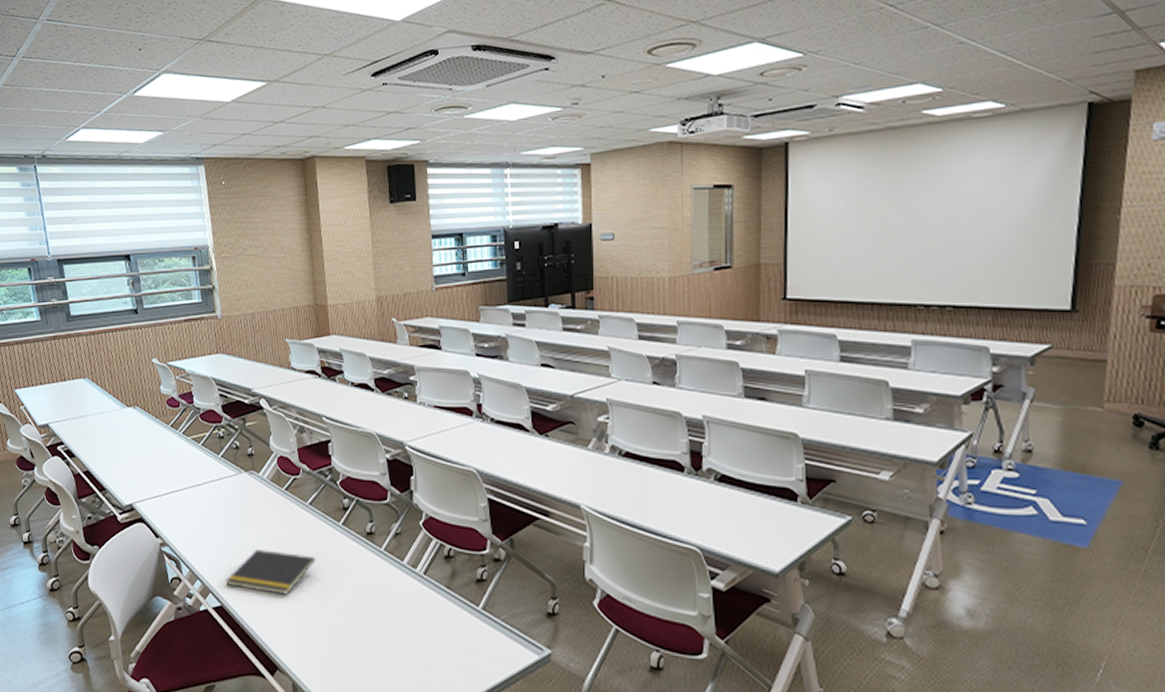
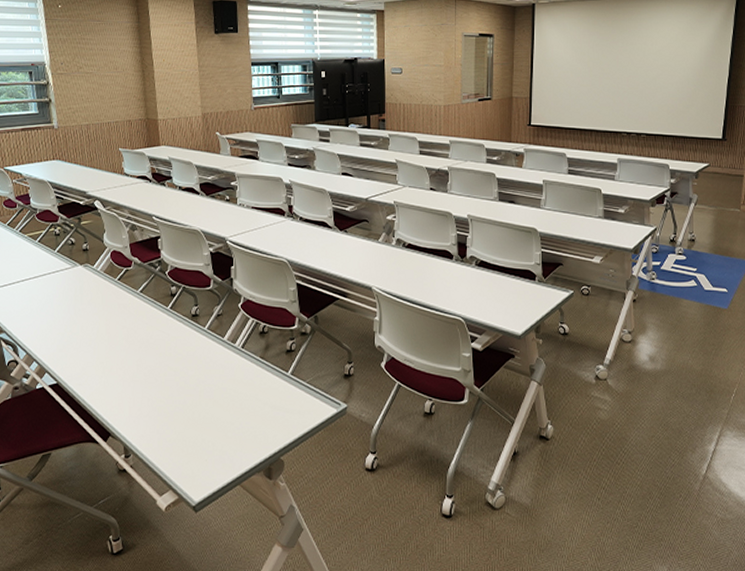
notepad: present [225,549,316,595] -> none [61,333,146,371]

